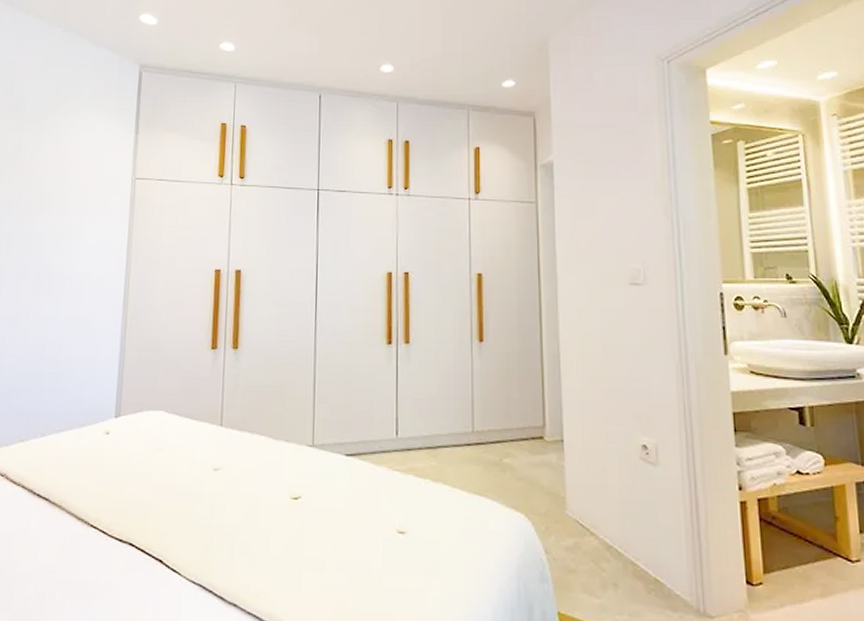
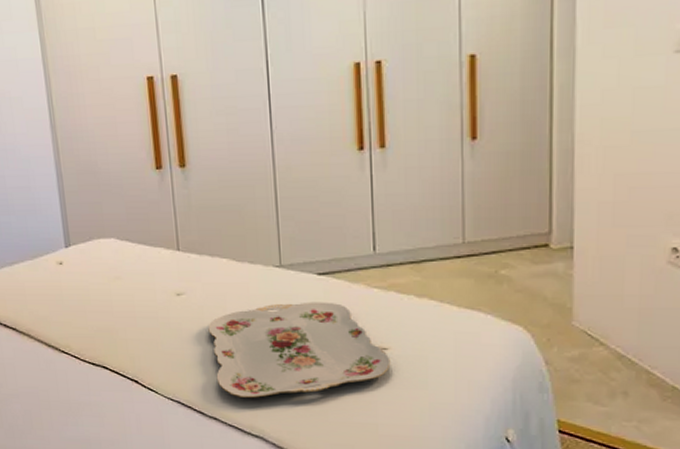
serving tray: none [239,482,407,582] -> present [208,301,391,398]

